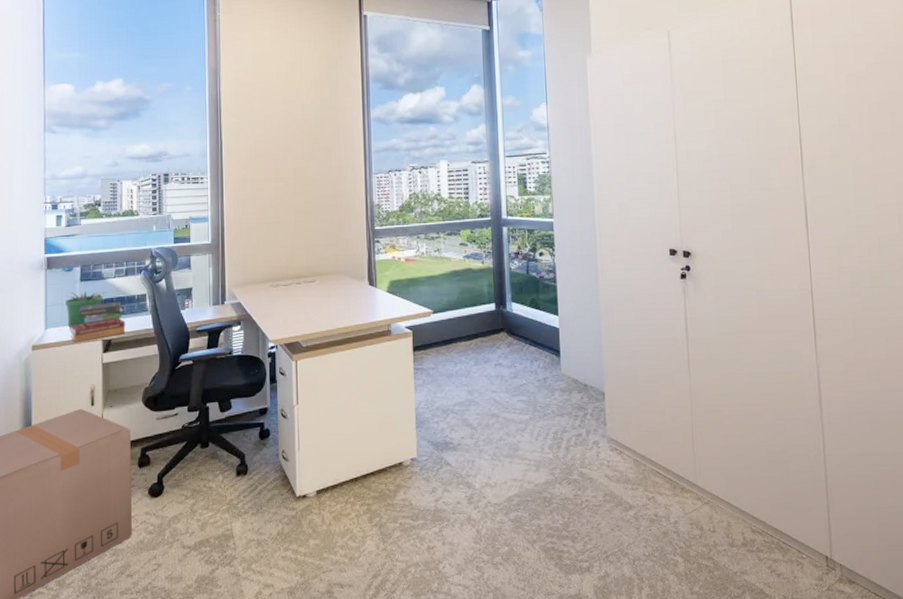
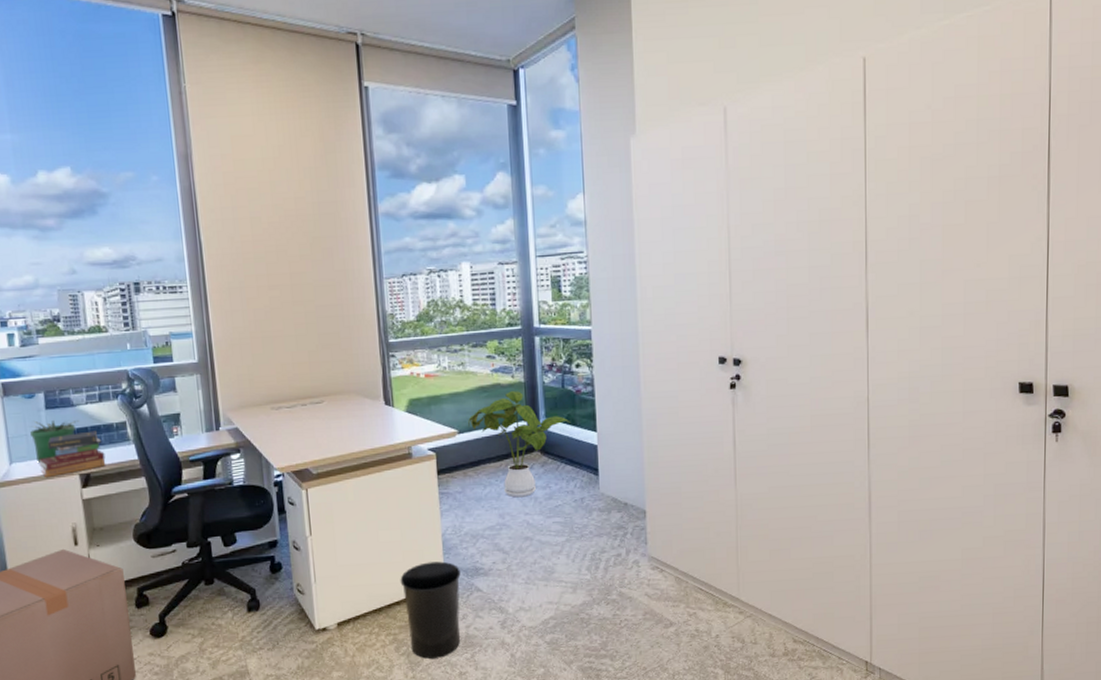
waste bin: none [376,434,432,531] -> present [400,561,461,659]
house plant: none [442,276,534,376] -> present [468,391,571,498]

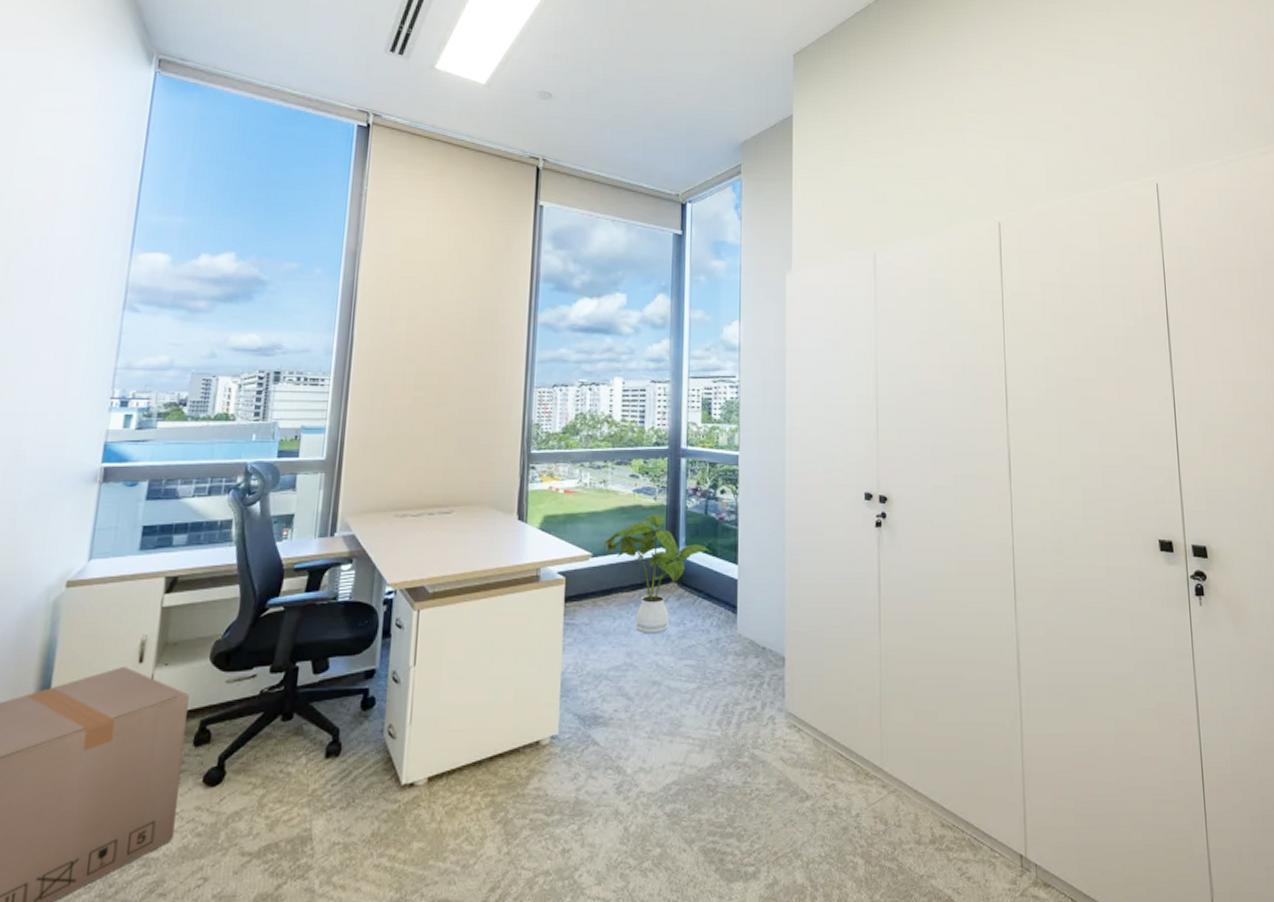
planter: present [30,420,80,464] -> none [121,511,181,562]
books: present [38,430,106,478] -> none [122,527,201,579]
waste bin: present [400,561,461,659] -> none [508,705,577,829]

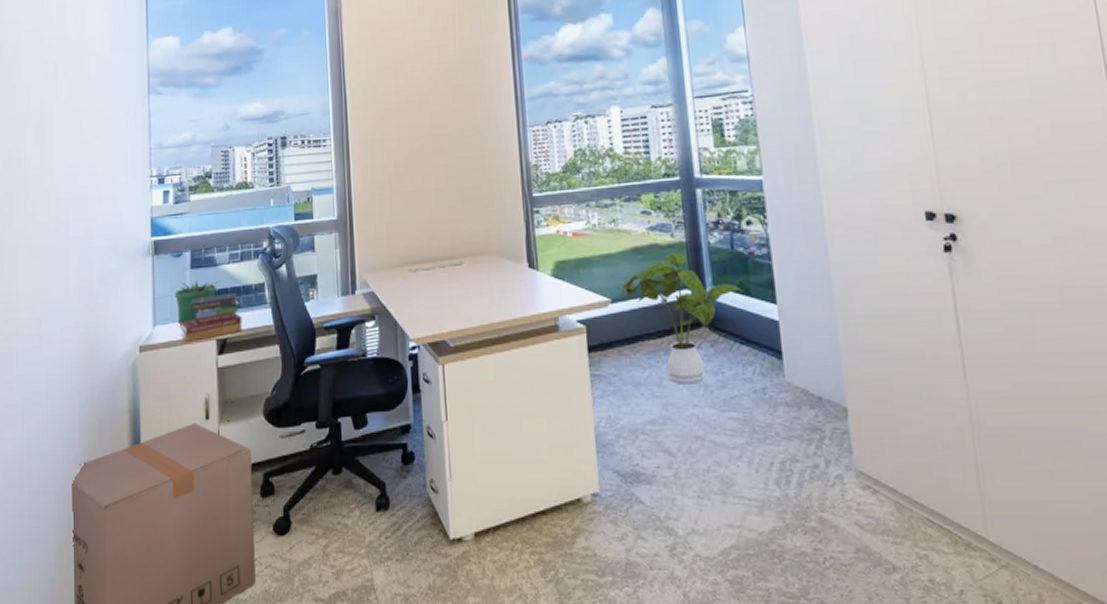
planter: none [121,511,181,562] -> present [175,280,221,327]
books: none [122,527,201,579] -> present [180,292,243,343]

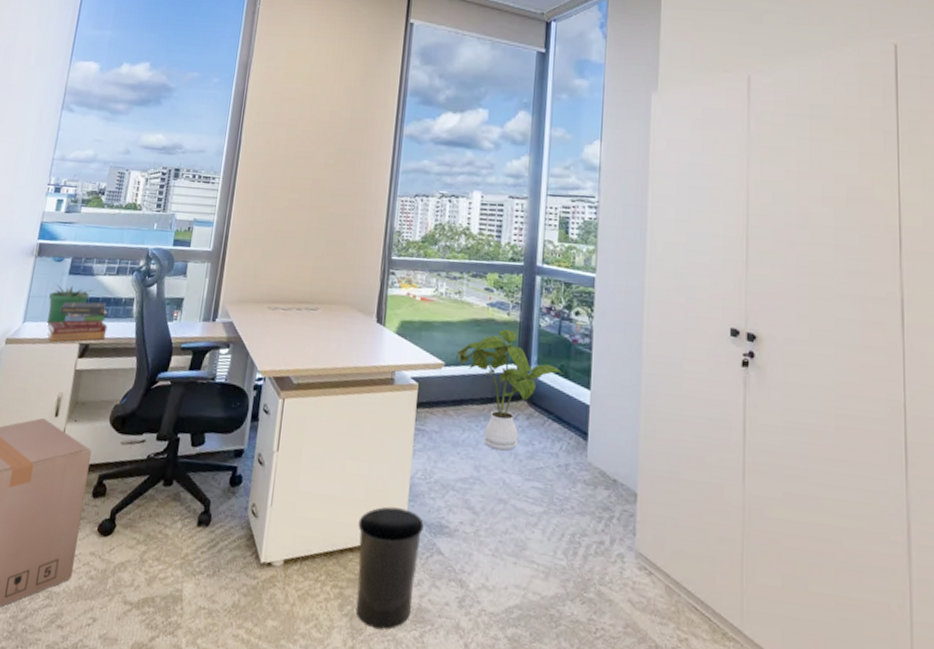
waste bin: none [546,461,619,590] -> present [355,506,424,629]

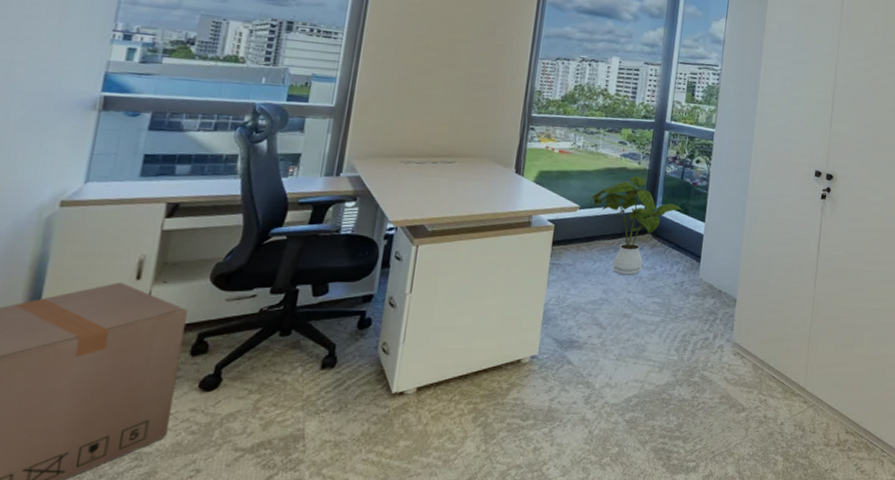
planter: present [47,283,95,327] -> none [120,140,185,186]
books: present [47,301,108,342] -> none [121,159,205,203]
waste bin: present [355,506,424,629] -> none [489,331,556,431]

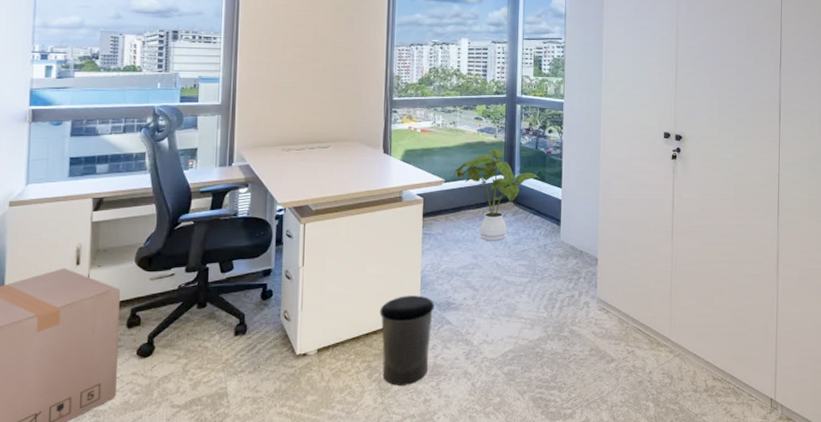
waste bin: none [489,331,556,431] -> present [379,295,434,386]

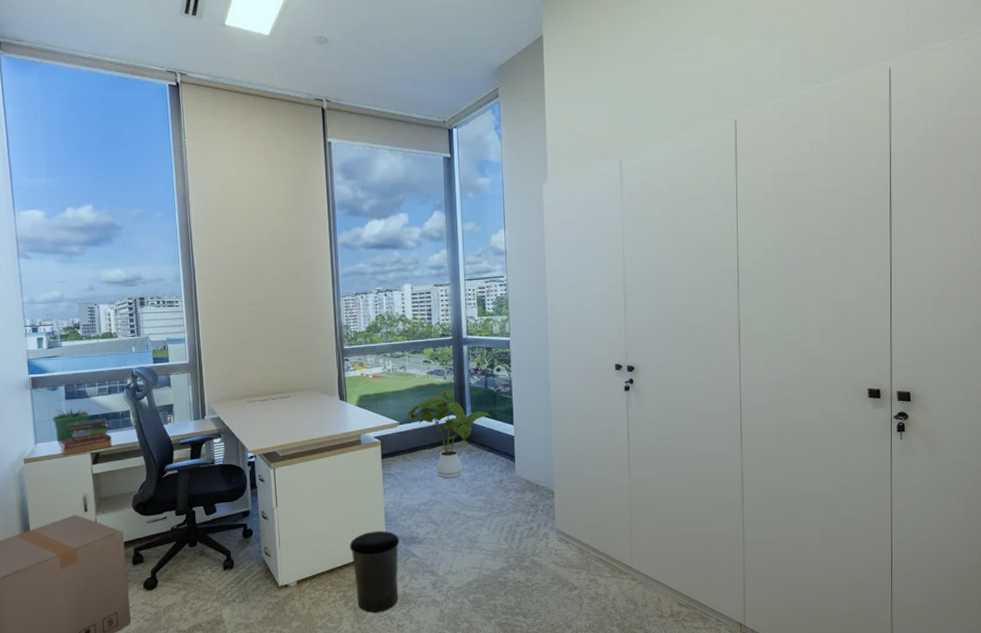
planter: none [52,146,102,186] -> present [53,408,93,444]
books: none [55,159,121,200] -> present [58,417,113,456]

